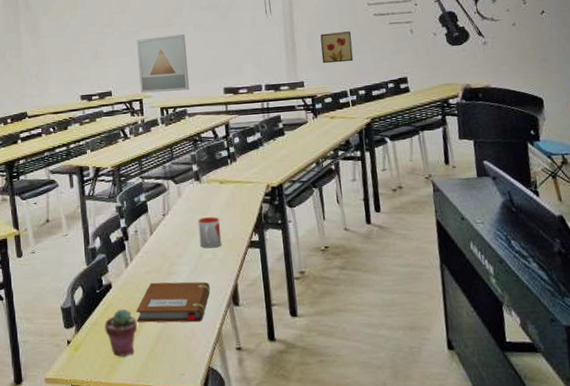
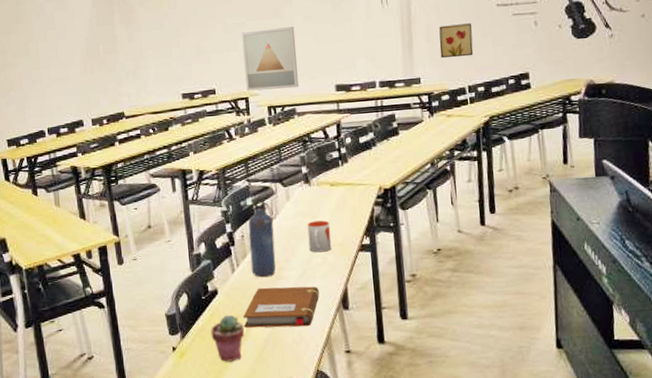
water bottle: none [142,194,168,273] -> present [248,198,276,278]

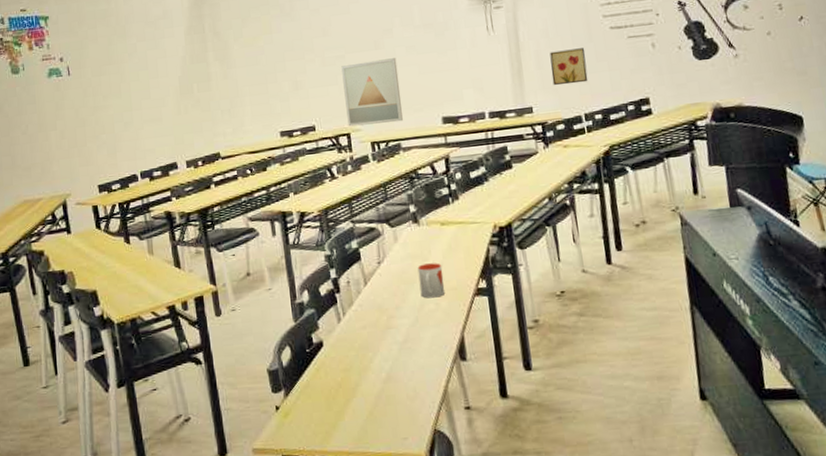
potted succulent: present [211,314,245,362] -> none [316,369,354,422]
notebook: present [243,286,319,328] -> none [351,335,434,384]
water bottle: present [248,198,276,278] -> none [354,240,385,327]

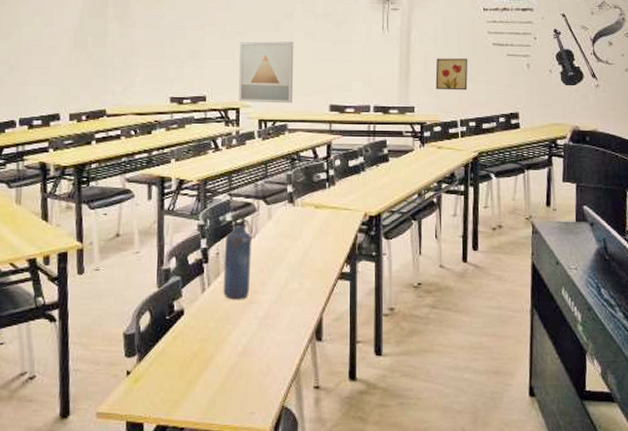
water bottle: none [354,240,385,327] -> present [223,214,253,300]
mug: present [417,263,445,298] -> none [286,244,311,277]

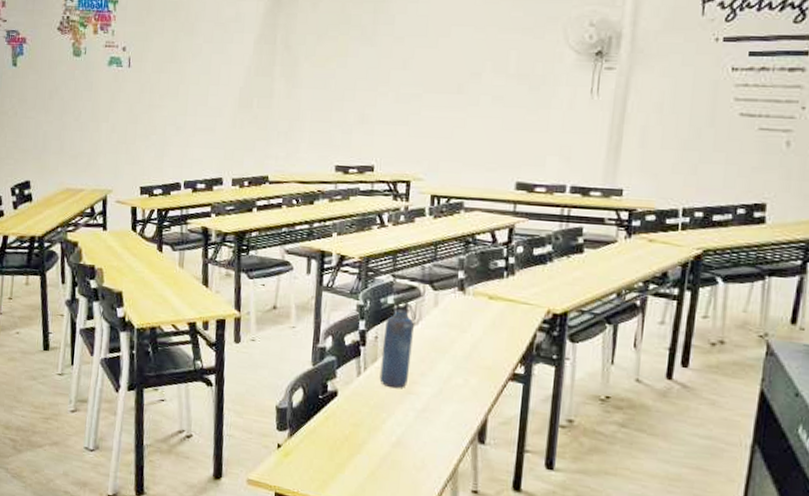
wall art: present [239,41,294,104] -> none [410,105,479,179]
wall art: present [435,58,468,91] -> none [654,130,703,173]

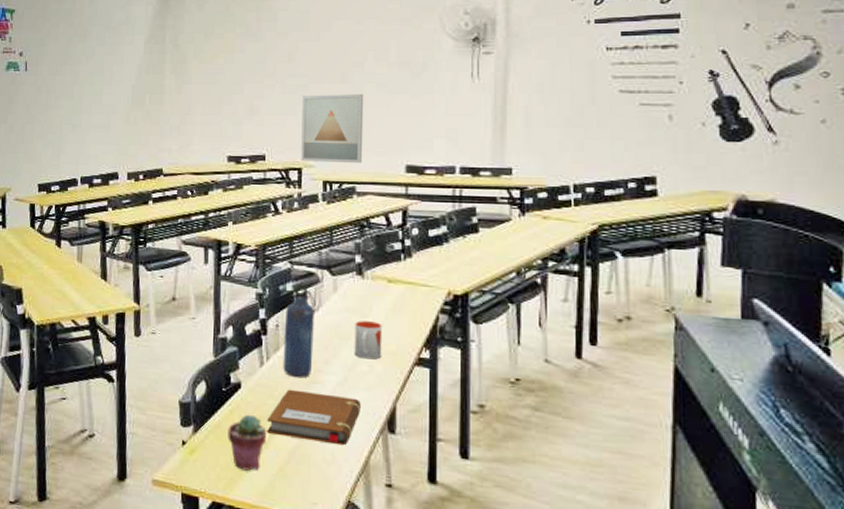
potted succulent: none [322,421,361,474] -> present [227,414,267,471]
notebook: none [360,398,454,454] -> present [267,389,361,446]
wall art: none [410,105,479,179] -> present [301,94,364,164]
mug: none [450,335,480,374] -> present [354,321,383,360]

